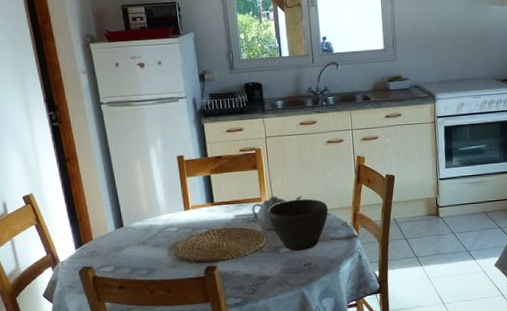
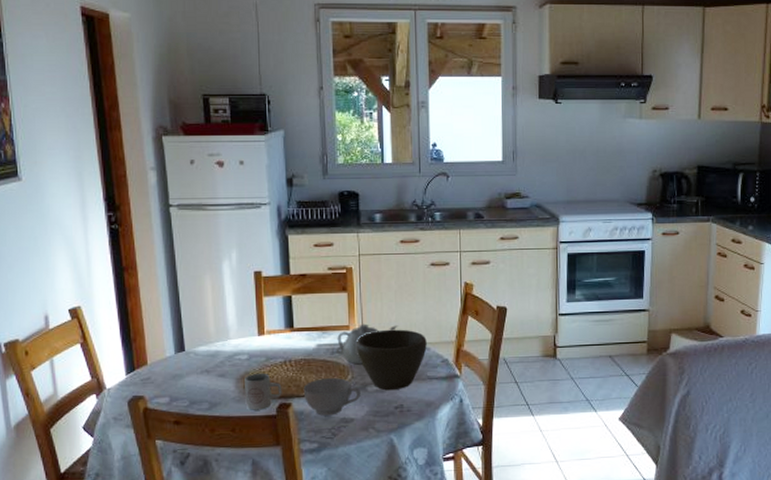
mug: none [175,241,208,274] -> present [245,373,282,410]
teacup: none [225,242,275,275] -> present [303,377,361,416]

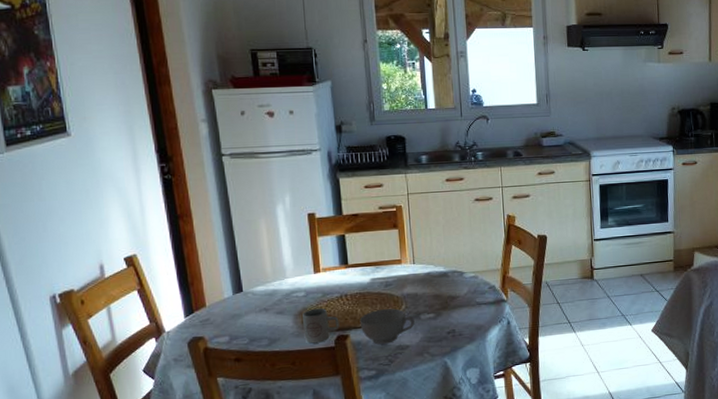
teapot: present [336,323,398,365] -> none [389,257,447,295]
bowl: present [356,329,427,390] -> none [408,260,475,317]

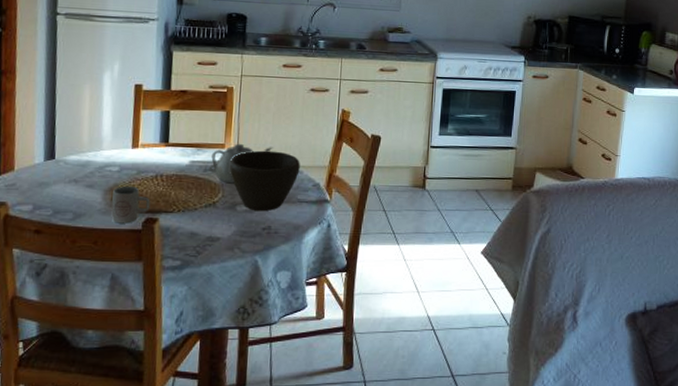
teacup: present [359,308,415,345] -> none [171,194,230,233]
teapot: none [389,257,447,295] -> present [209,143,273,184]
bowl: none [408,260,475,317] -> present [229,150,300,211]

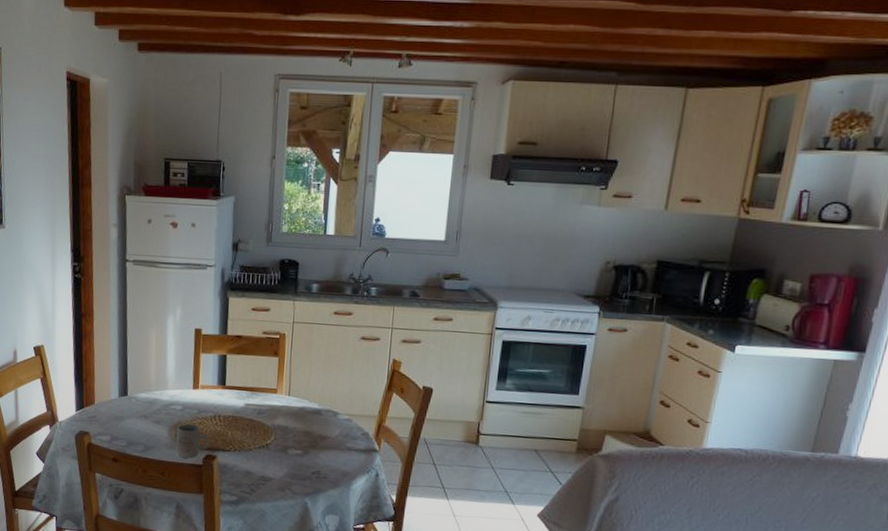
teapot: present [209,143,273,184] -> none [262,389,323,428]
bowl: present [229,150,300,211] -> none [281,396,350,456]

